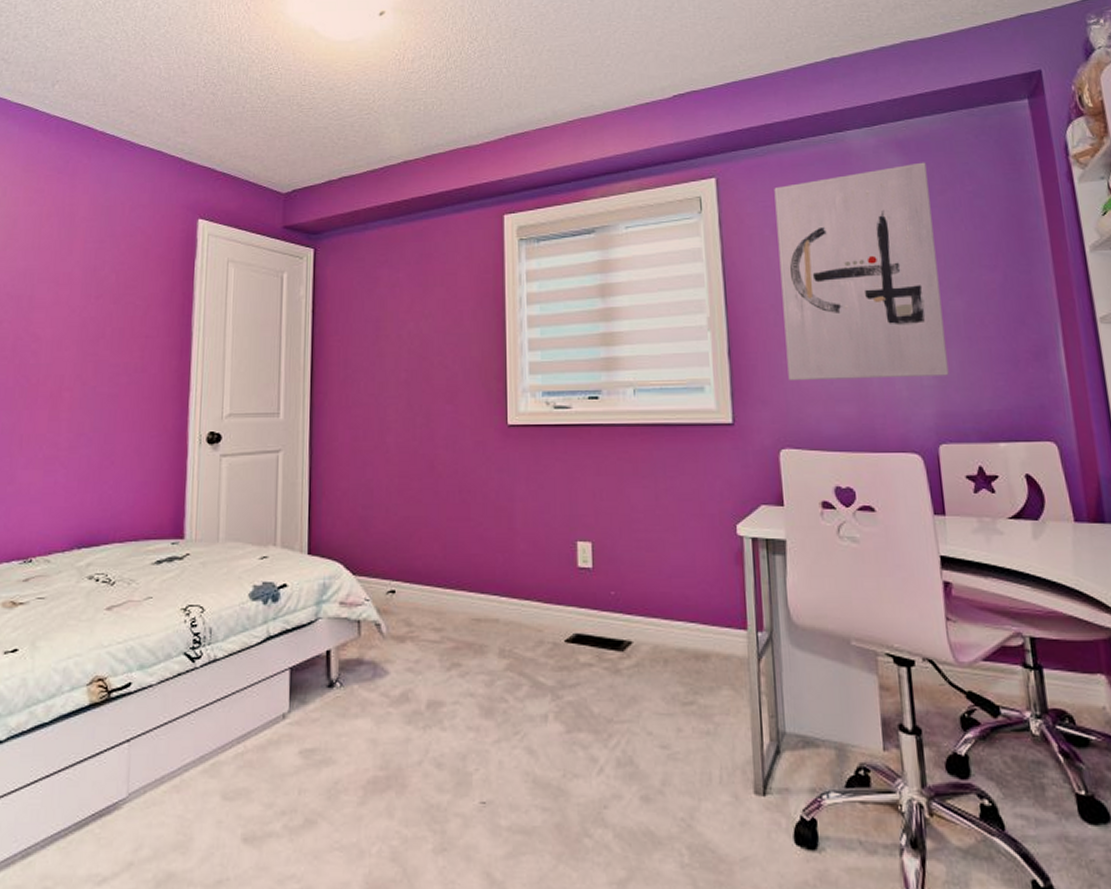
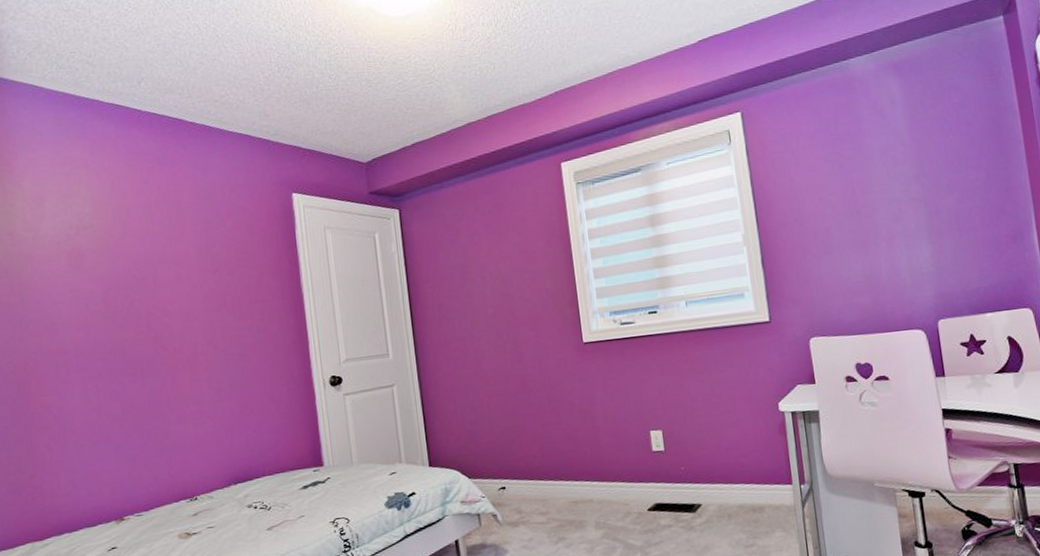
wall art: present [774,162,949,381] -> none [791,80,944,281]

